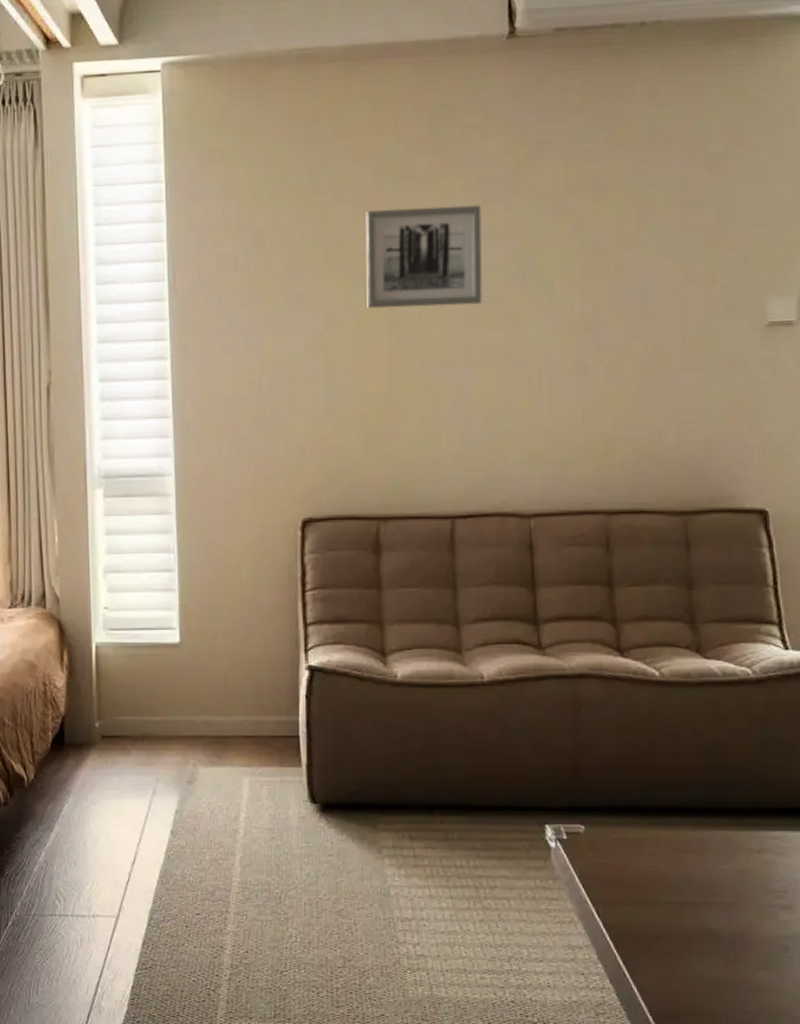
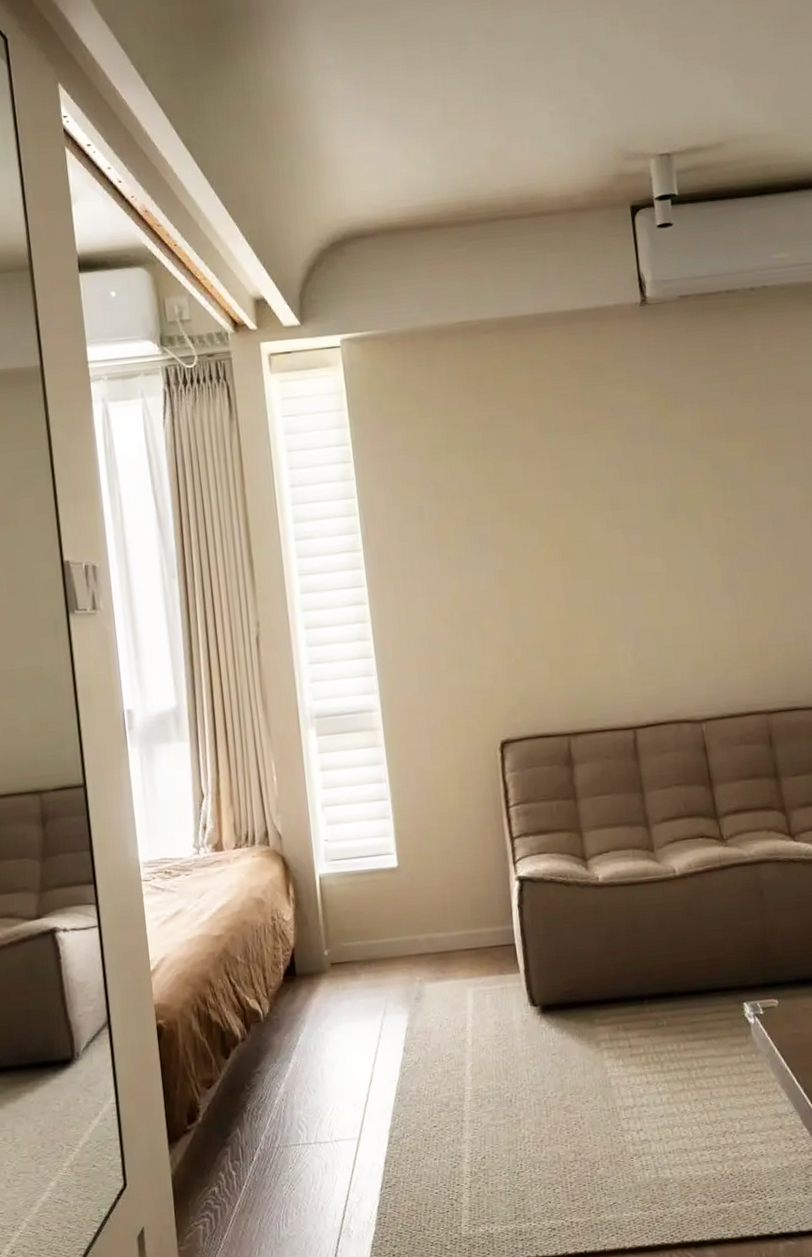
wall art: present [365,205,483,309] -> none [532,449,641,547]

